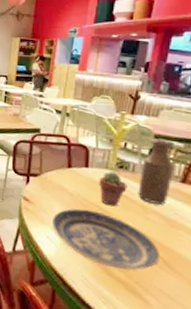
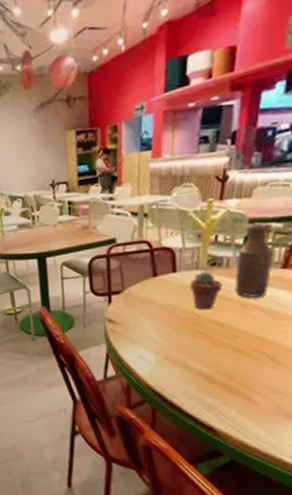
plate: present [52,208,159,271] -> none [143,318,263,375]

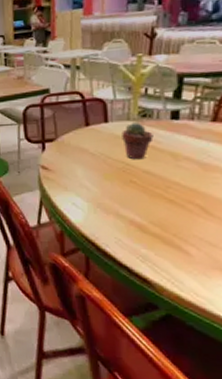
bottle: present [234,222,273,298] -> none [165,77,203,149]

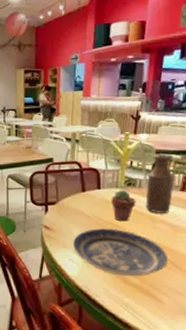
plate: none [76,168,196,225] -> present [73,228,168,277]
bottle: none [165,77,203,149] -> present [145,153,174,213]

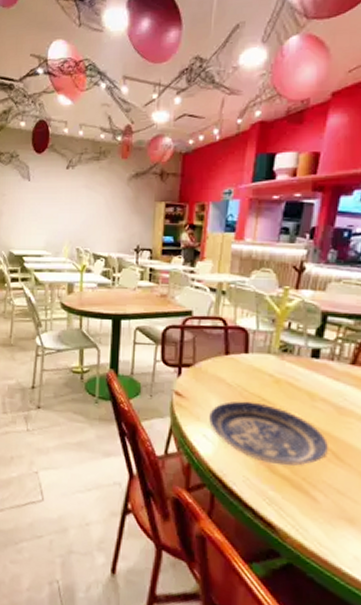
potted succulent: present [111,190,136,222] -> none [261,357,292,396]
bottle: present [145,153,174,213] -> none [304,315,343,391]

